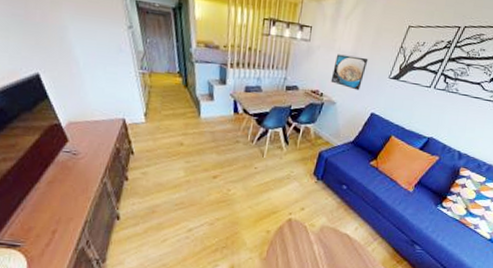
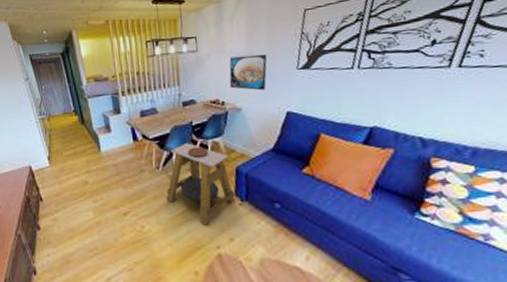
side table: none [254,124,316,196] -> present [166,143,235,226]

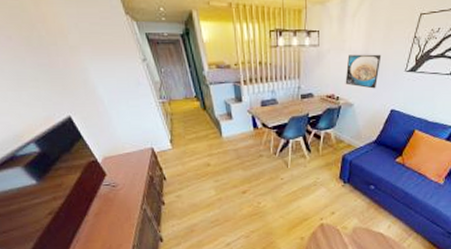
side table: present [166,143,235,226] -> none [281,133,340,202]

